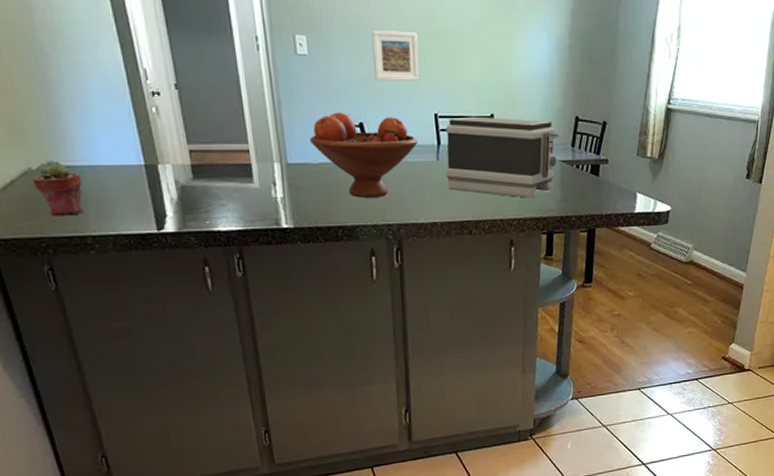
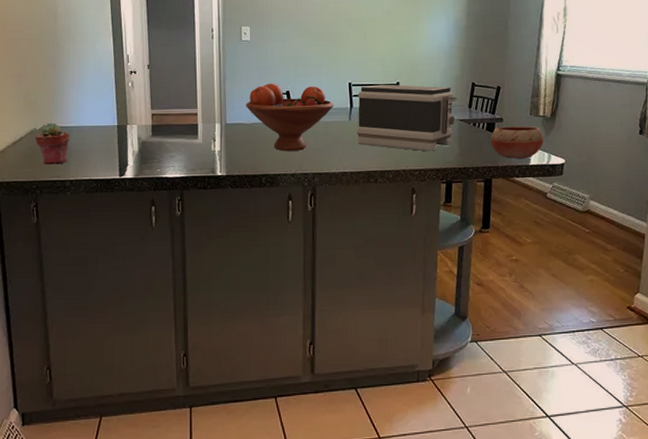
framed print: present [371,31,419,81] -> none [301,20,338,59]
bowl: none [594,168,650,206] -> present [490,126,543,159]

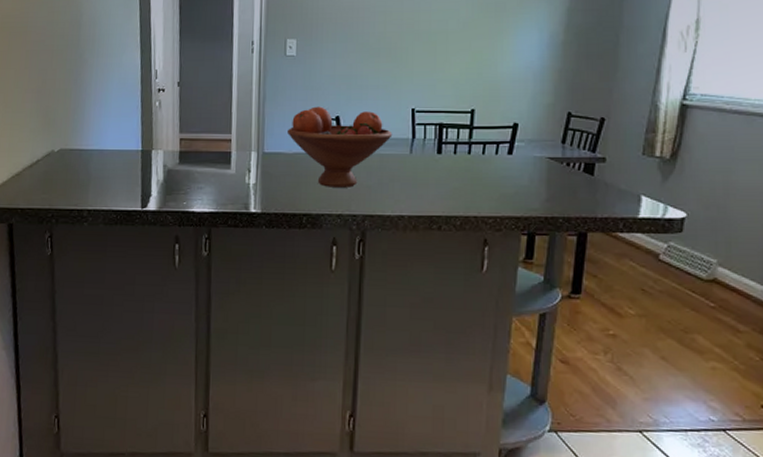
potted succulent: present [36,122,70,165] -> none [53,144,90,191]
toaster: present [356,84,457,152] -> none [418,111,547,196]
bowl: present [490,126,543,159] -> none [588,168,658,209]

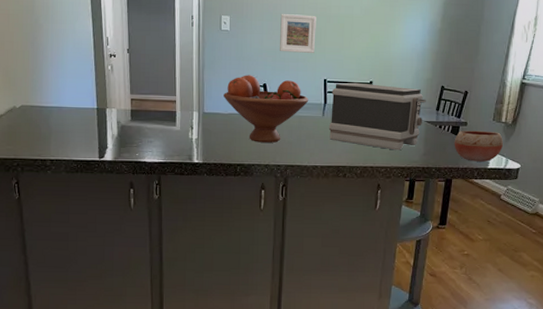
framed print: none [356,33,402,78] -> present [280,14,316,53]
toaster: none [418,111,547,196] -> present [328,82,426,151]
bowl: none [588,168,658,209] -> present [454,130,503,162]

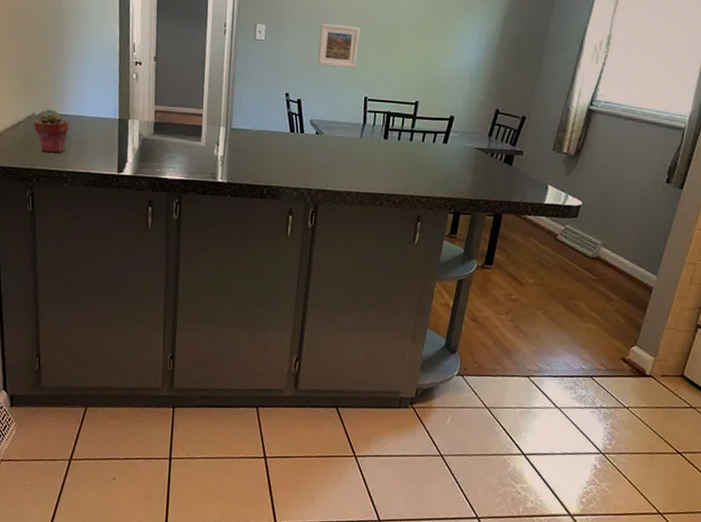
potted succulent: none [16,101,50,143] -> present [34,109,69,154]
fruit bowl: present [224,75,309,143] -> none [254,89,347,165]
toaster: present [328,82,426,151] -> none [366,101,478,179]
bowl: present [454,130,503,162] -> none [506,159,563,196]

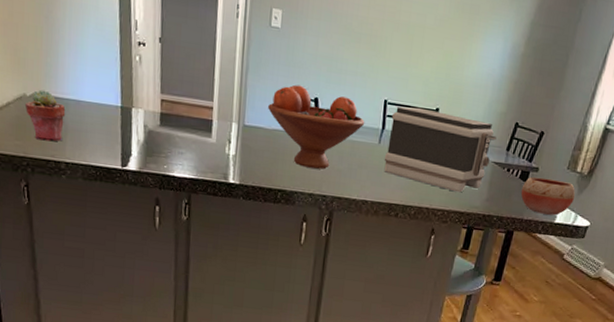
fruit bowl: none [254,89,347,165] -> present [268,84,365,170]
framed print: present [318,24,360,68] -> none [337,14,383,67]
toaster: none [366,101,478,179] -> present [384,106,497,193]
bowl: none [506,159,563,196] -> present [521,176,575,216]

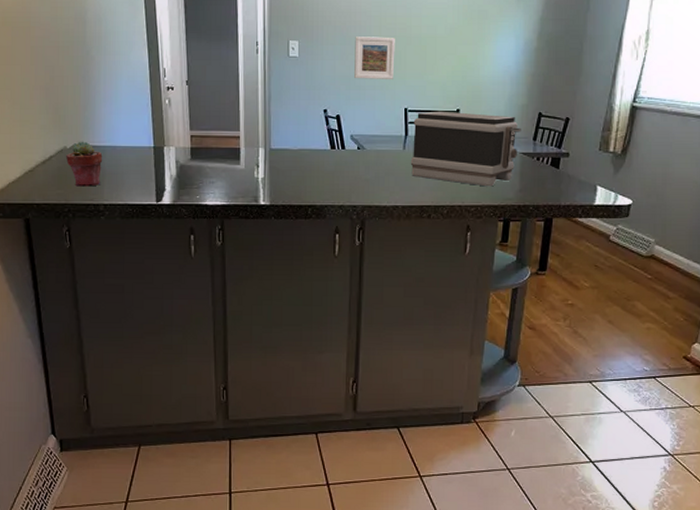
fruit bowl: present [268,84,365,170] -> none [292,105,388,181]
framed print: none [337,14,383,67] -> present [354,37,395,79]
bowl: present [521,176,575,216] -> none [554,162,611,198]

